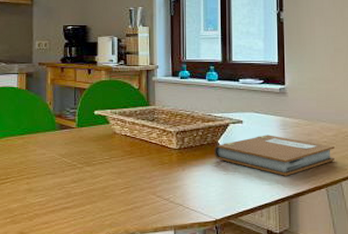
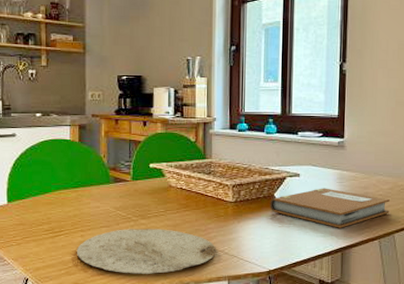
plate: none [22,176,161,223] -> present [76,229,216,274]

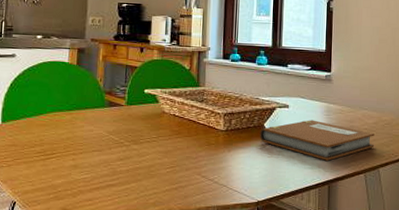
plate: present [76,229,216,274] -> none [66,154,206,201]

